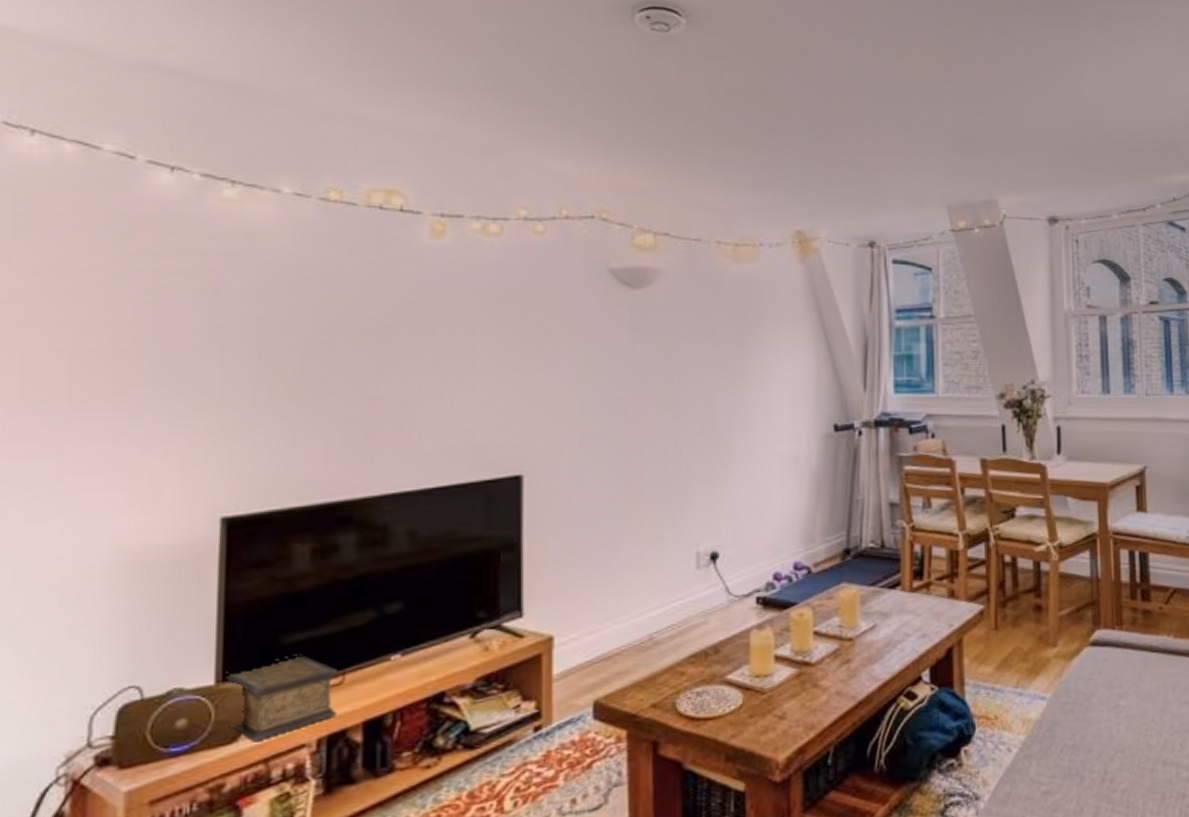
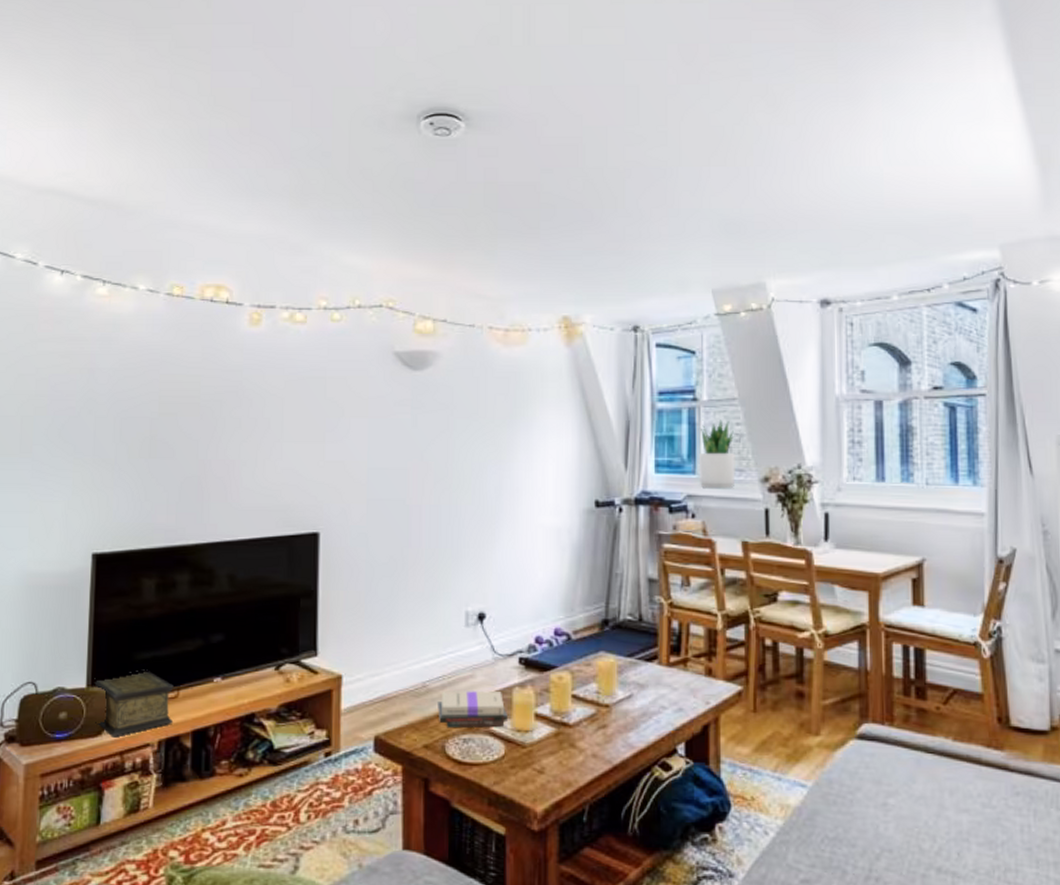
books: none [667,635,745,681] -> present [438,690,508,728]
planter: none [937,337,973,406] -> present [698,420,736,488]

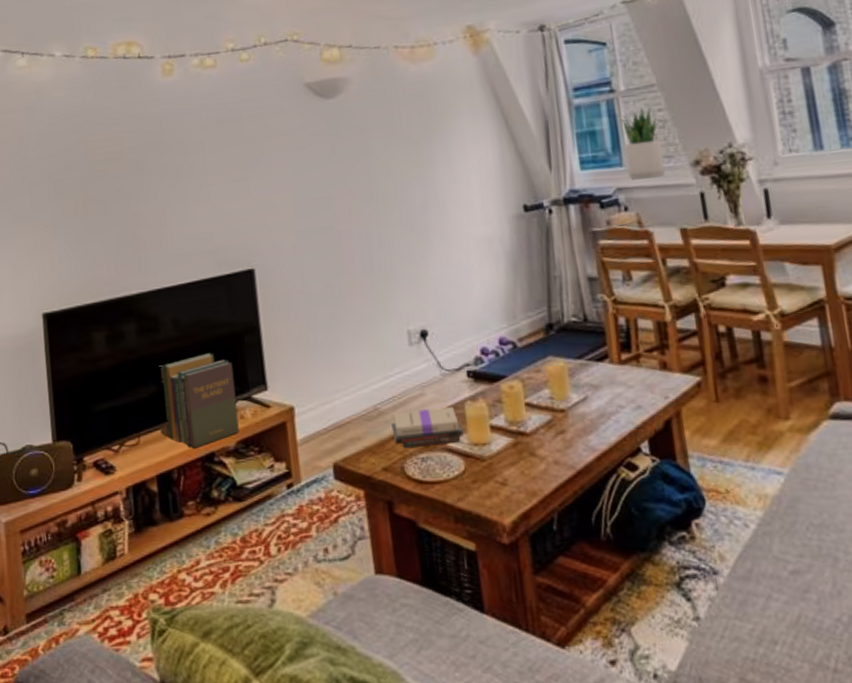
decorative box: present [93,669,174,738] -> none [58,420,137,489]
books: none [202,612,285,707] -> present [158,353,239,448]

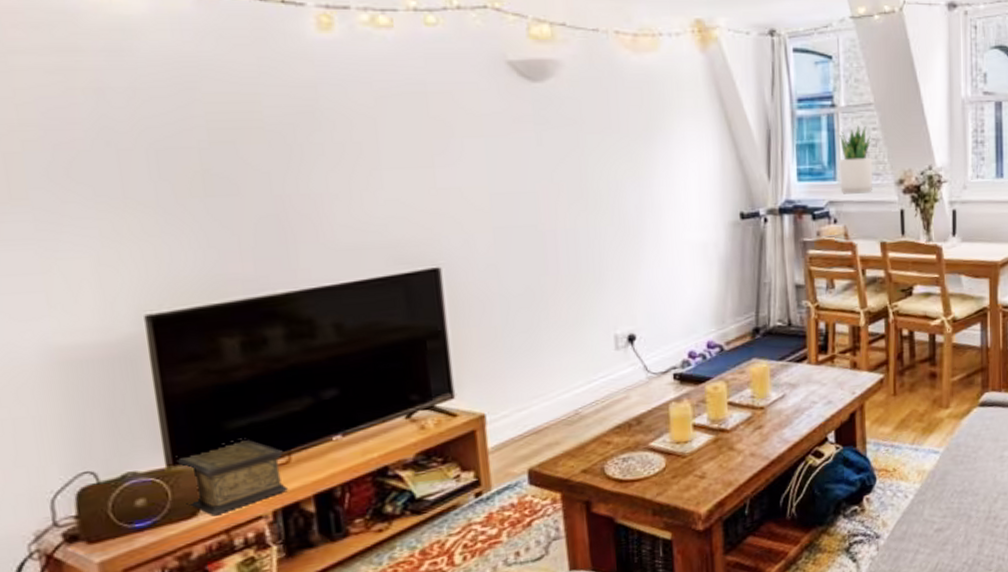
decorative box: none [58,420,137,489] -> present [175,438,288,516]
books: present [158,353,239,448] -> none [315,360,419,463]
books: present [391,406,463,448] -> none [593,407,666,450]

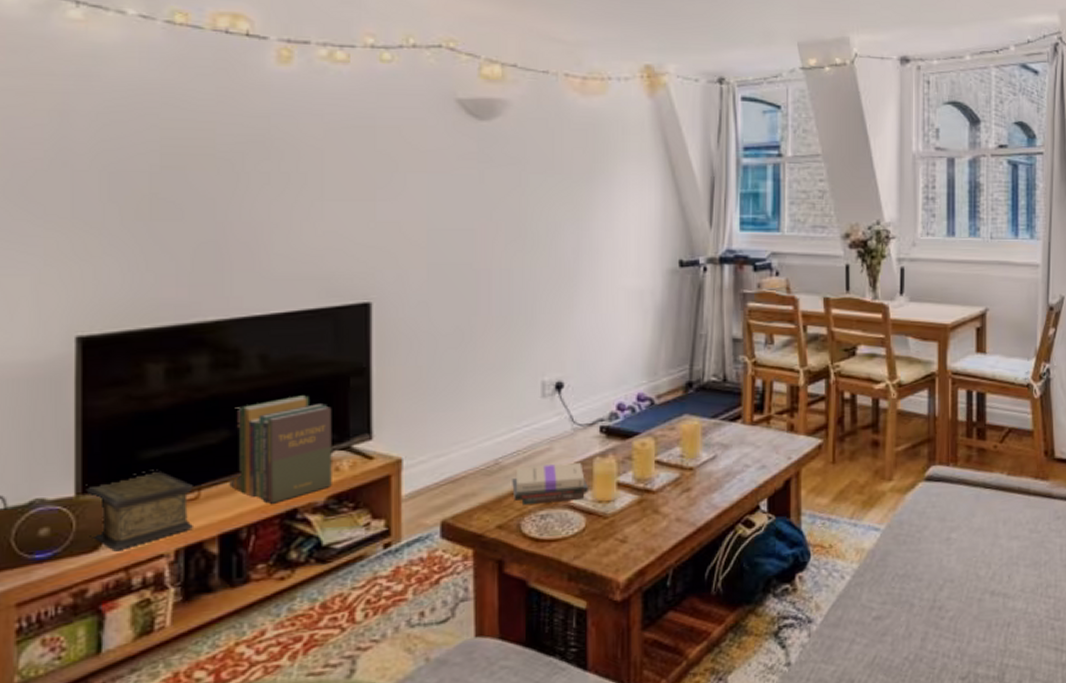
books: none [315,360,419,463] -> present [229,395,332,504]
books: none [593,407,666,450] -> present [512,462,588,504]
planter: present [838,125,873,193] -> none [783,176,818,245]

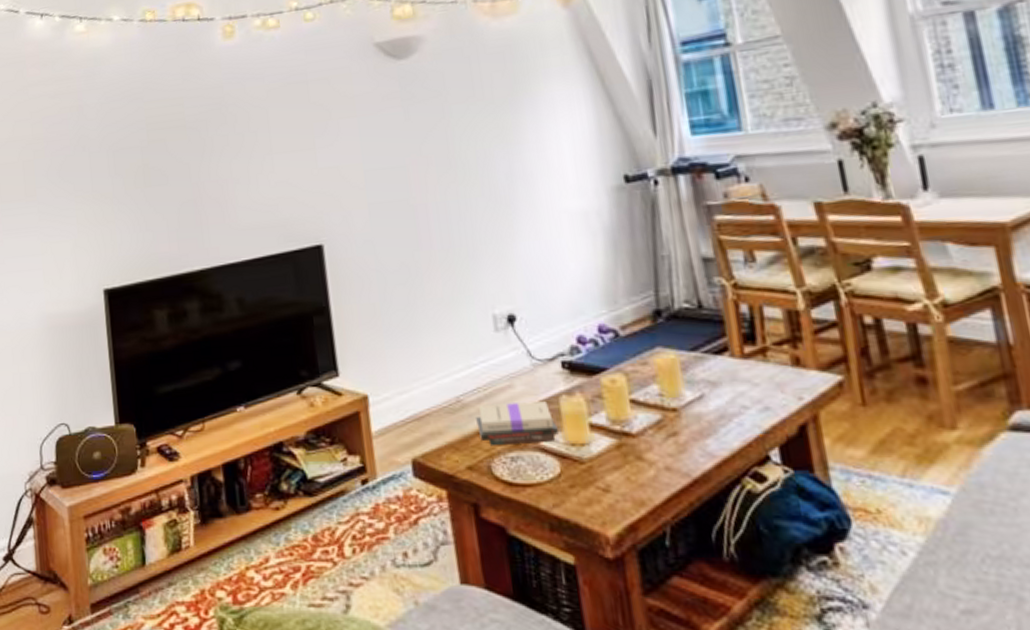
decorative box: present [84,469,193,552] -> none [121,403,202,475]
books: present [229,395,332,504] -> none [223,334,309,437]

